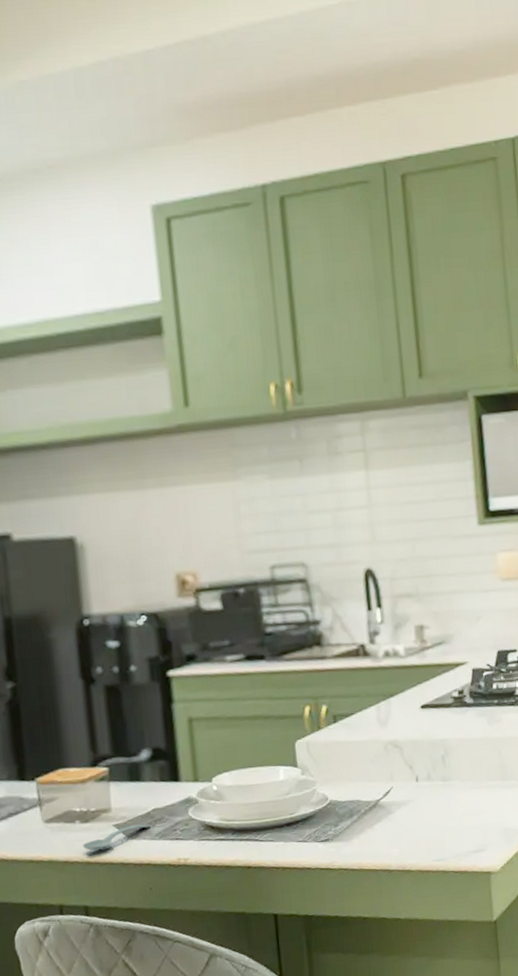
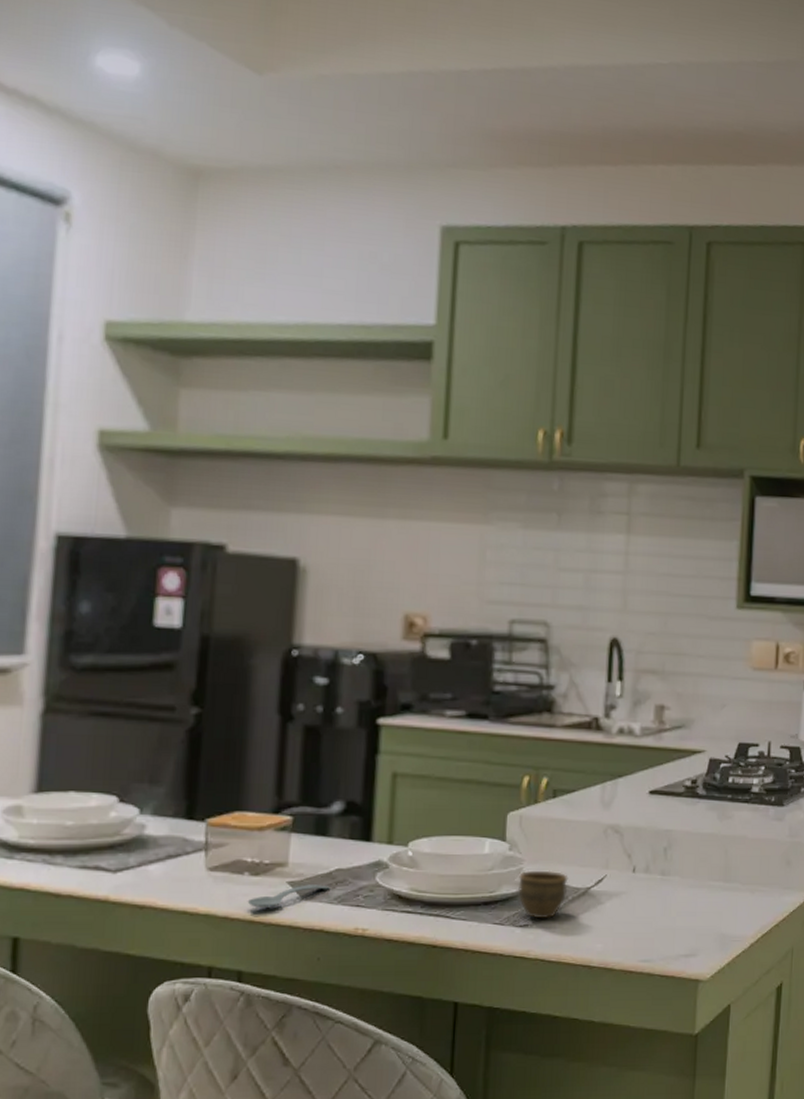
cup: none [314,788,359,833] -> present [518,870,569,919]

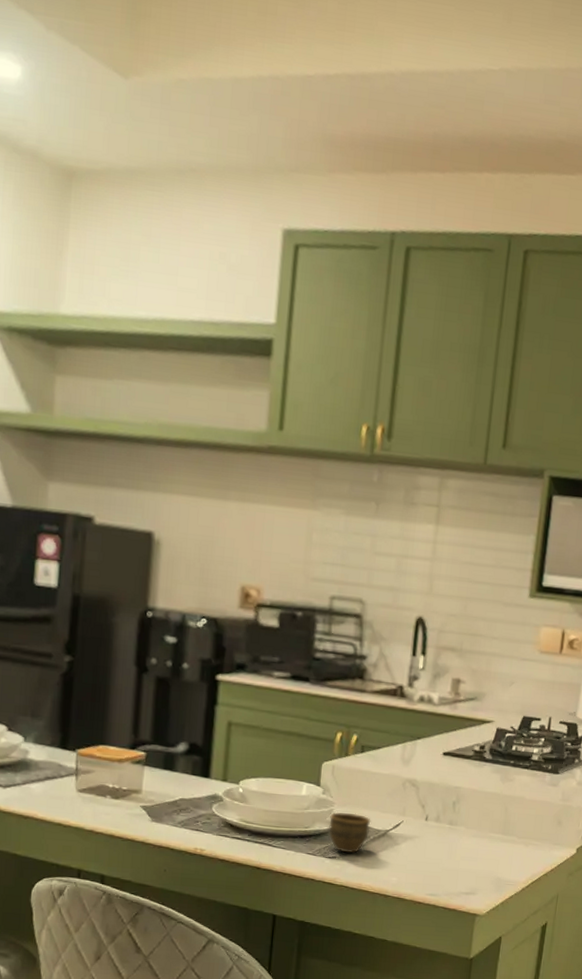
spoon: present [247,884,330,908] -> none [109,809,175,826]

